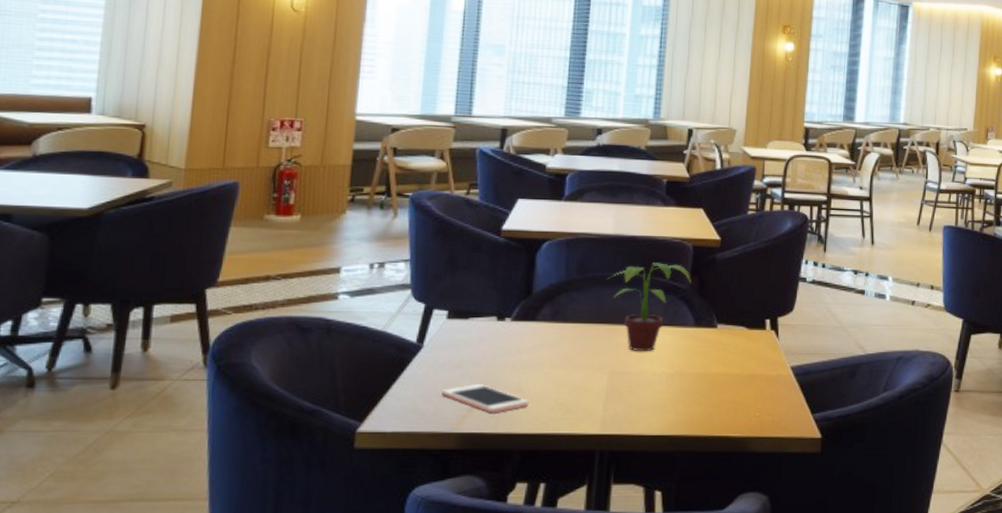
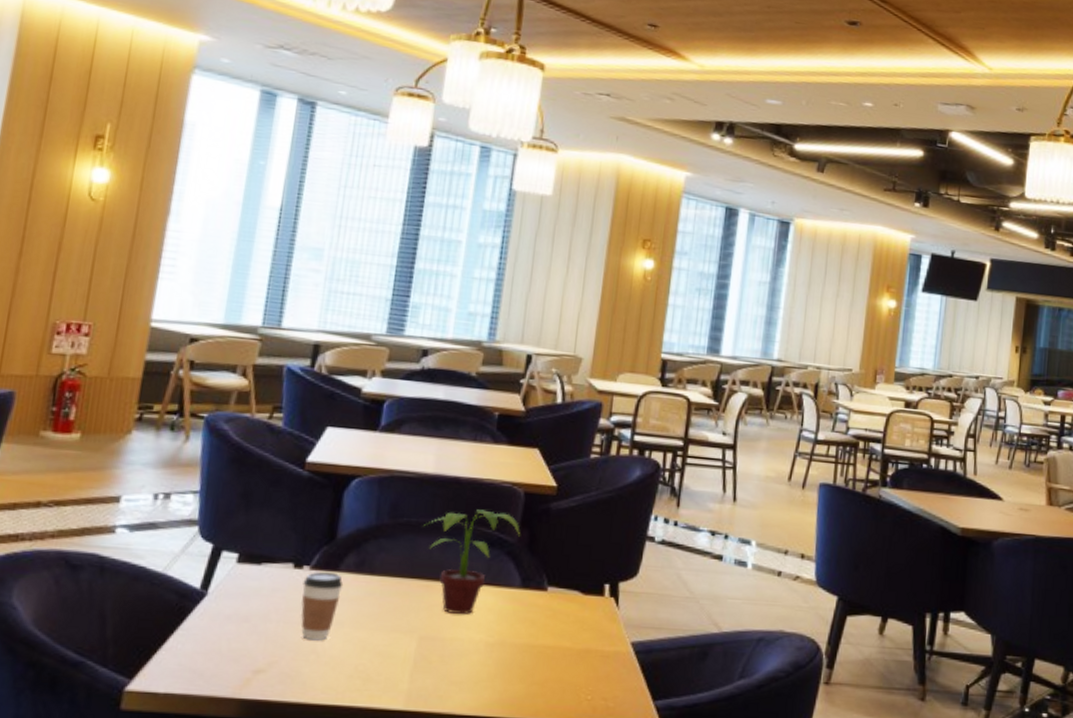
cell phone: present [440,384,530,413] -> none [223,642,326,678]
coffee cup: none [505,322,541,380] -> present [300,571,344,641]

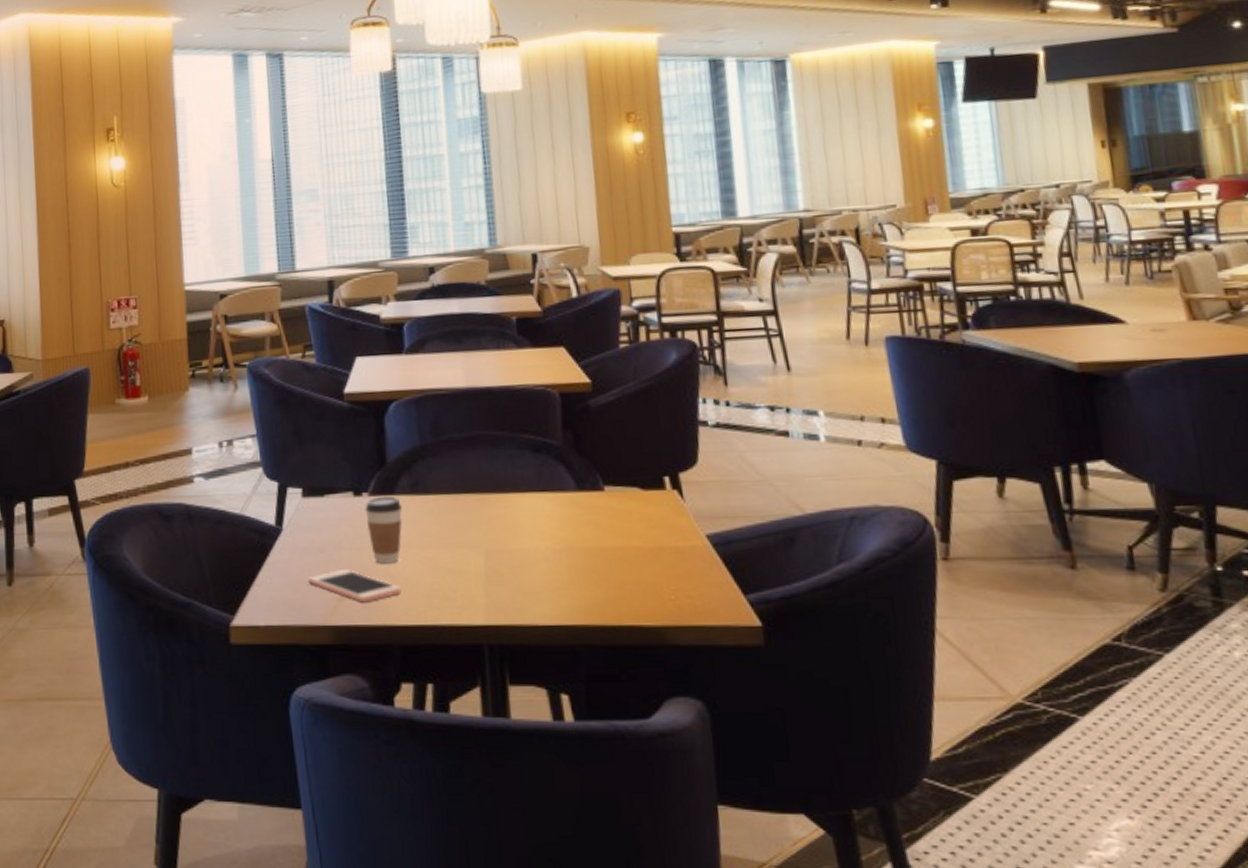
cell phone: none [223,642,326,678] -> present [307,570,403,603]
potted plant: present [424,509,520,614] -> none [466,416,564,524]

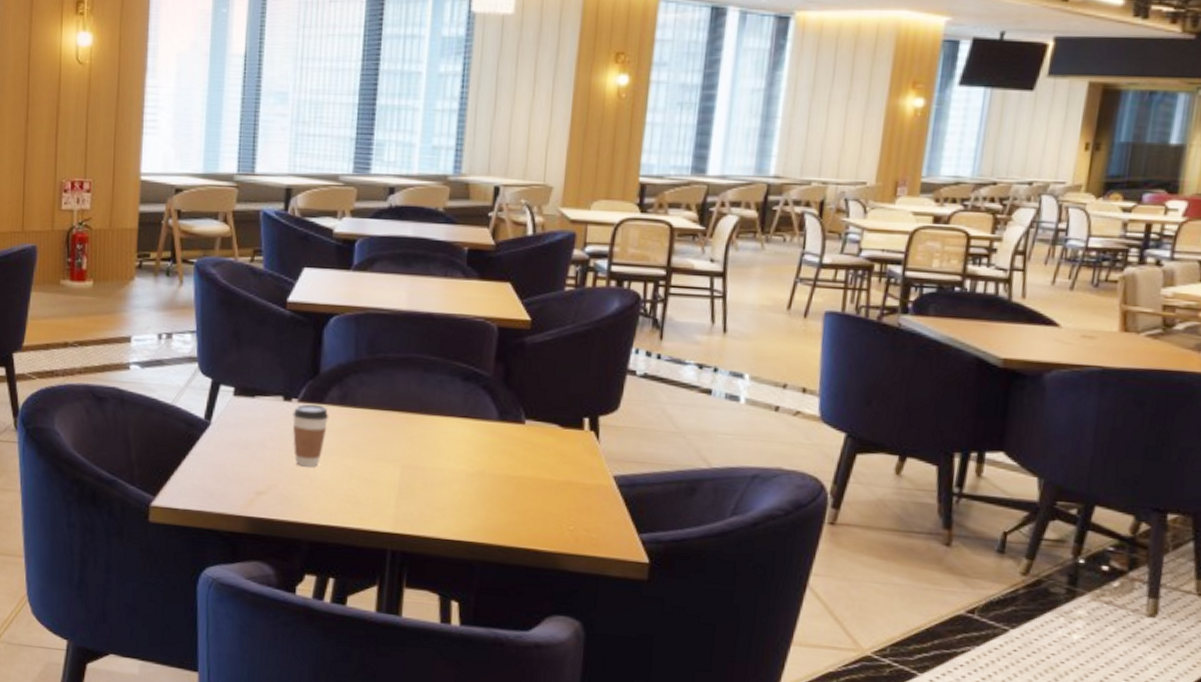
cell phone: present [307,570,403,603] -> none [228,467,318,499]

